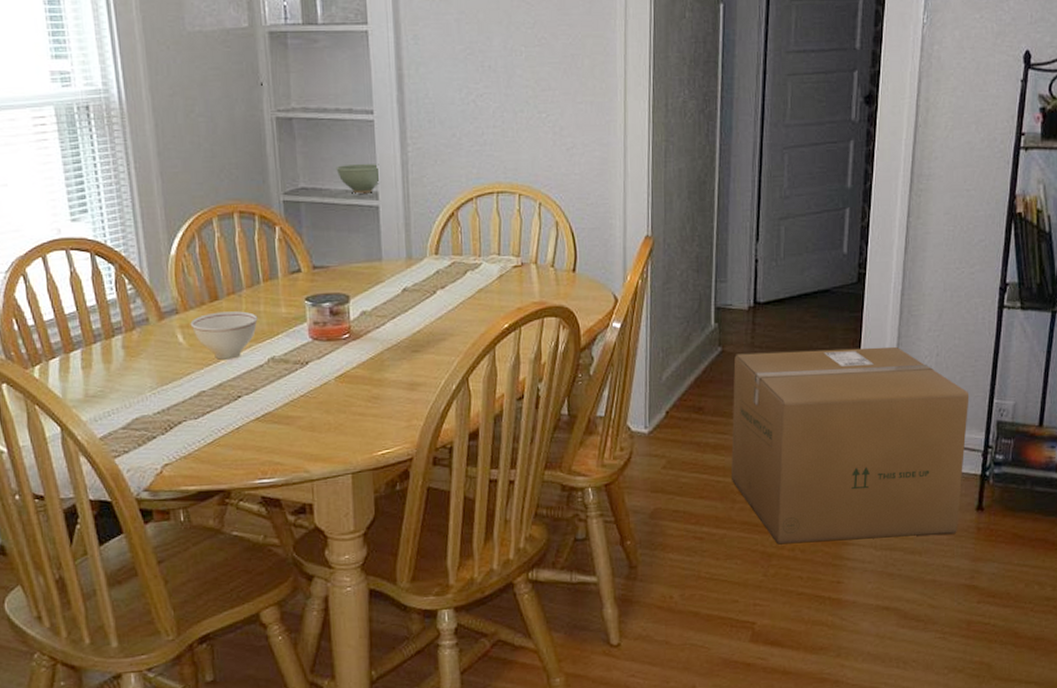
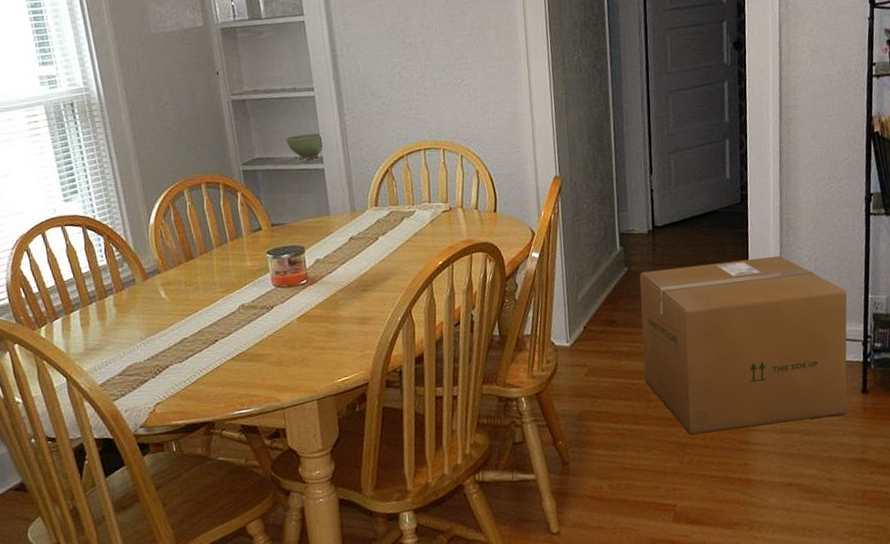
bowl: present [190,311,258,360] -> none [170,267,228,310]

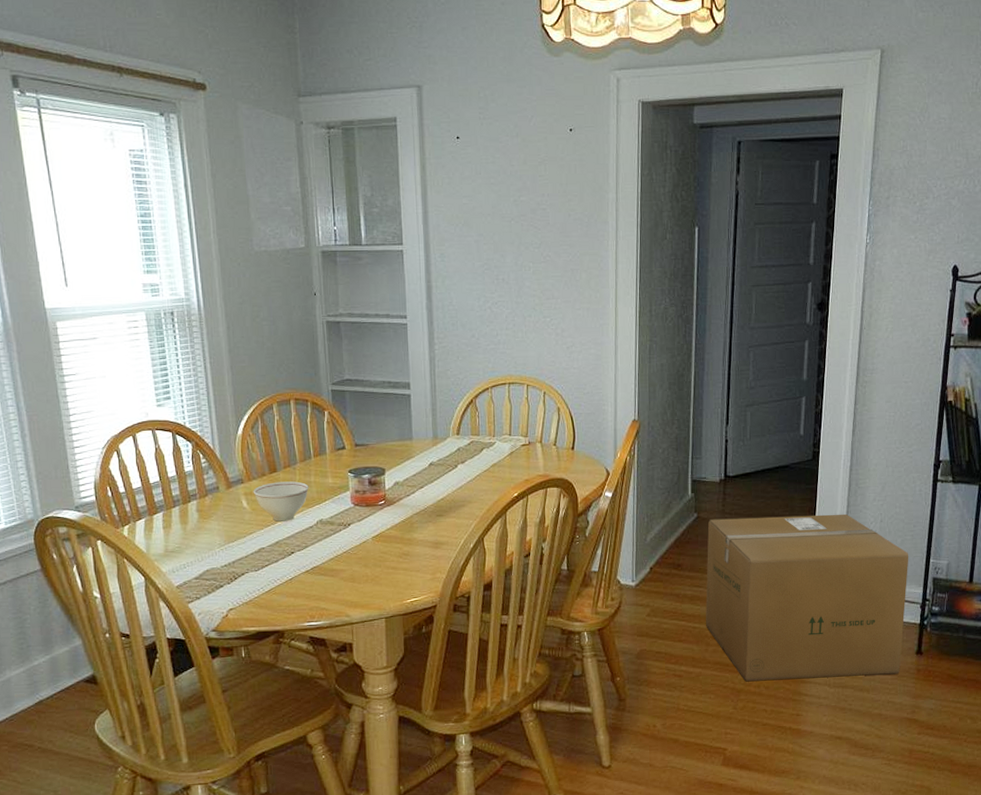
bowl: none [170,267,228,310] -> present [253,481,309,522]
bowl: present [285,133,324,160] -> none [375,360,412,384]

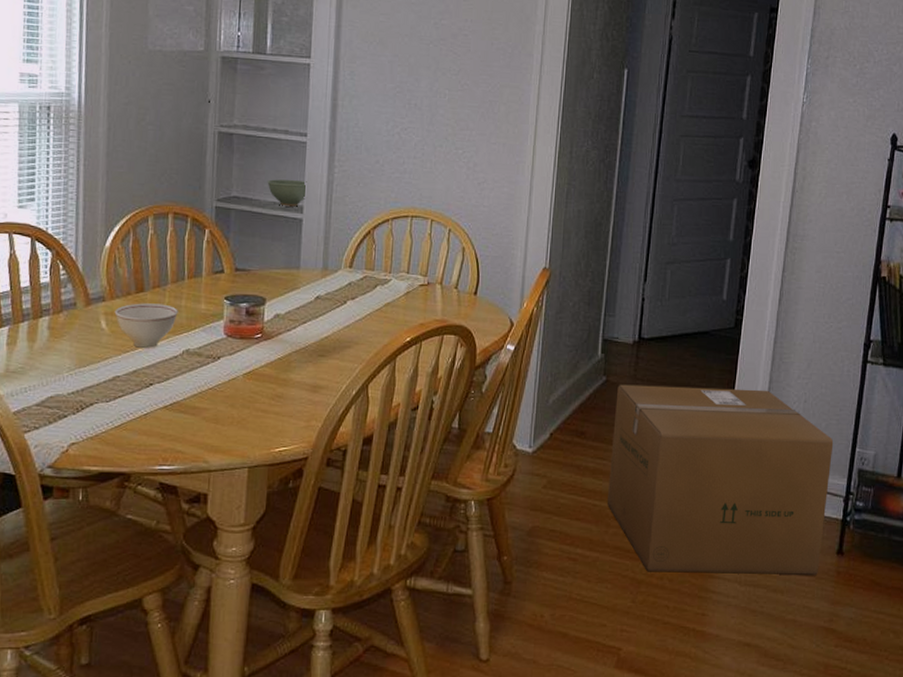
bowl: none [375,360,412,384] -> present [267,179,307,207]

